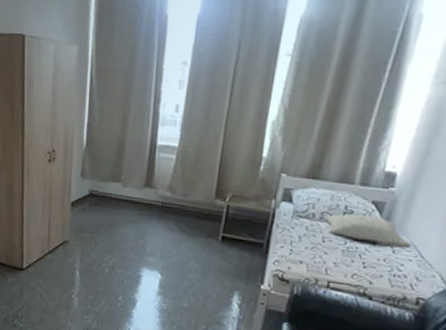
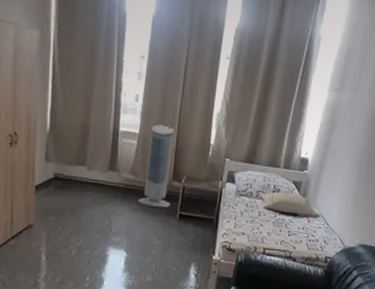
air purifier: none [174,136,220,228] -> present [137,124,175,207]

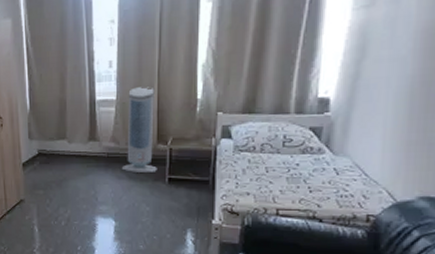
pillow: present [258,192,320,219] -> none [264,142,354,171]

